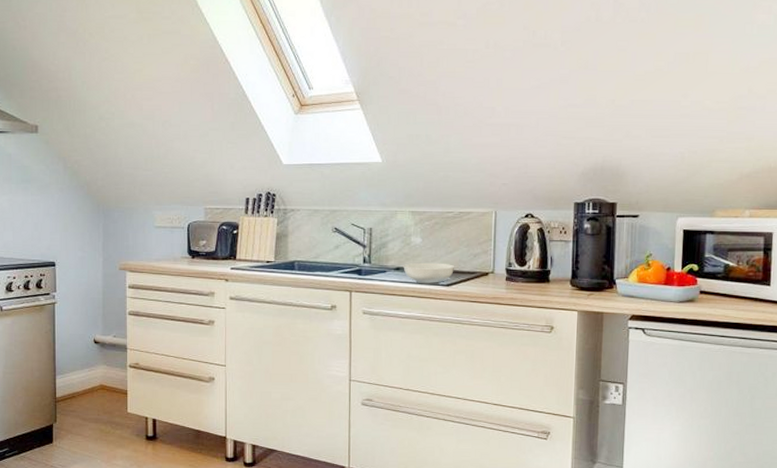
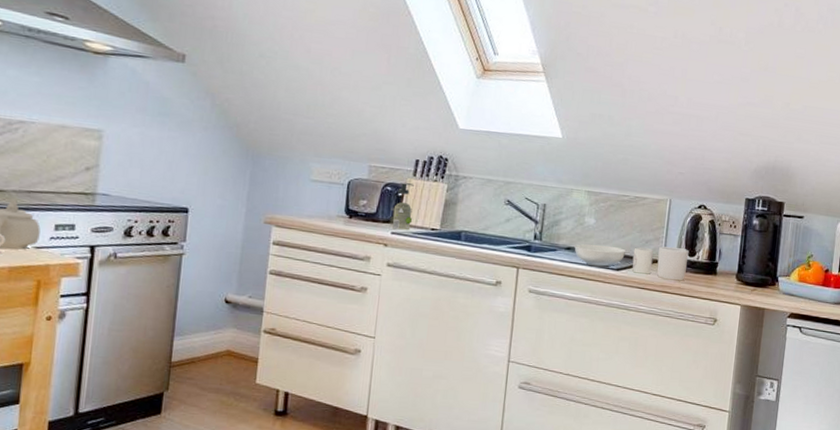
soap dispenser: none [228,221,249,265] -> present [390,182,414,231]
mug: none [462,262,483,288] -> present [632,247,654,274]
mug: none [487,259,519,292] -> present [656,246,689,281]

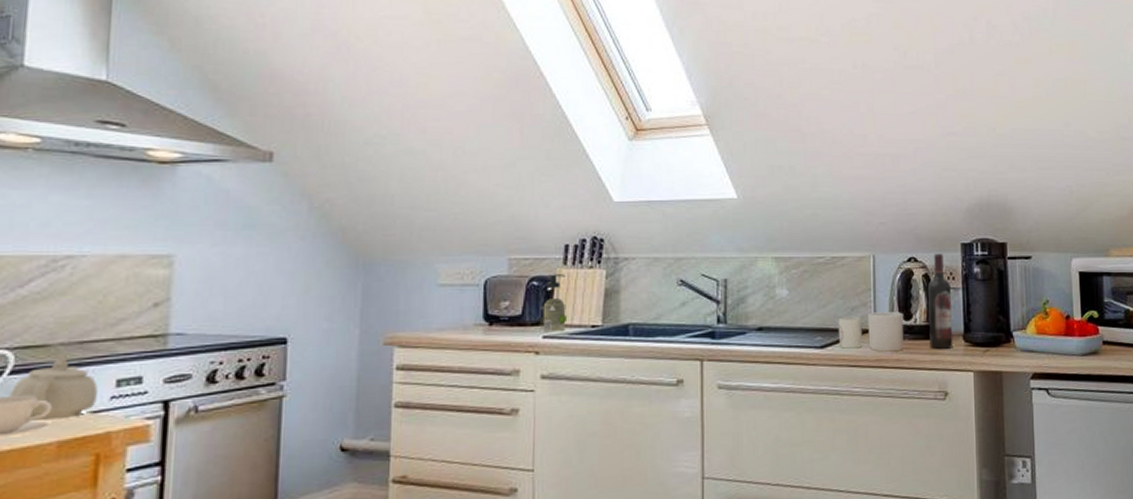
bowl: present [574,243,627,268] -> none [767,319,830,347]
wine bottle: none [707,204,733,284] -> present [928,253,953,349]

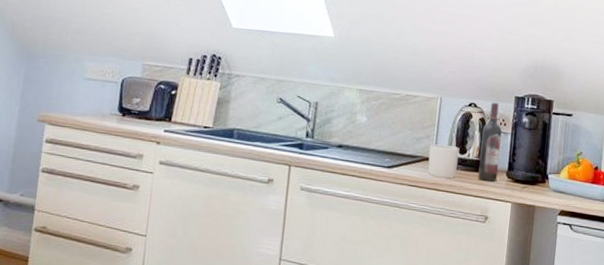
soap dispenser: present [539,274,568,332] -> none [163,81,187,129]
mug: present [838,317,863,349] -> none [403,145,425,172]

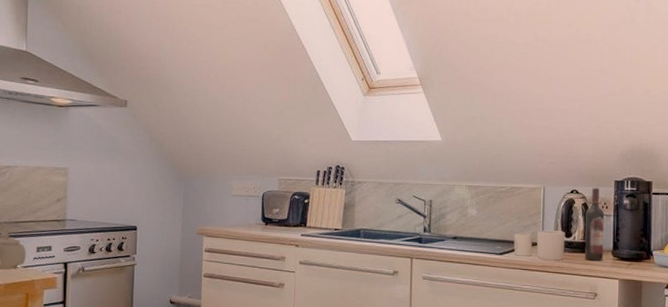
mug: none [403,145,425,172] -> present [513,233,533,256]

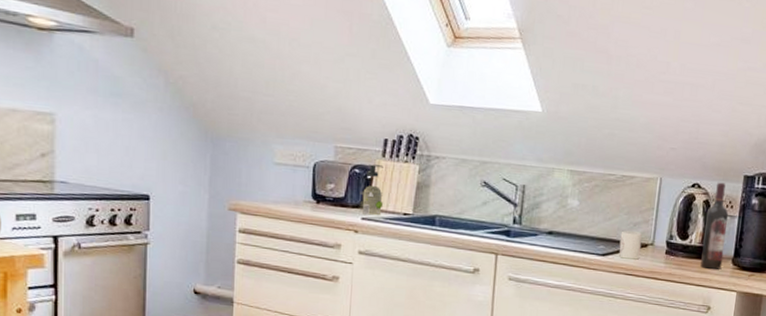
soap dispenser: none [299,191,318,232] -> present [359,164,384,216]
mug: present [537,230,566,261] -> none [645,229,681,267]

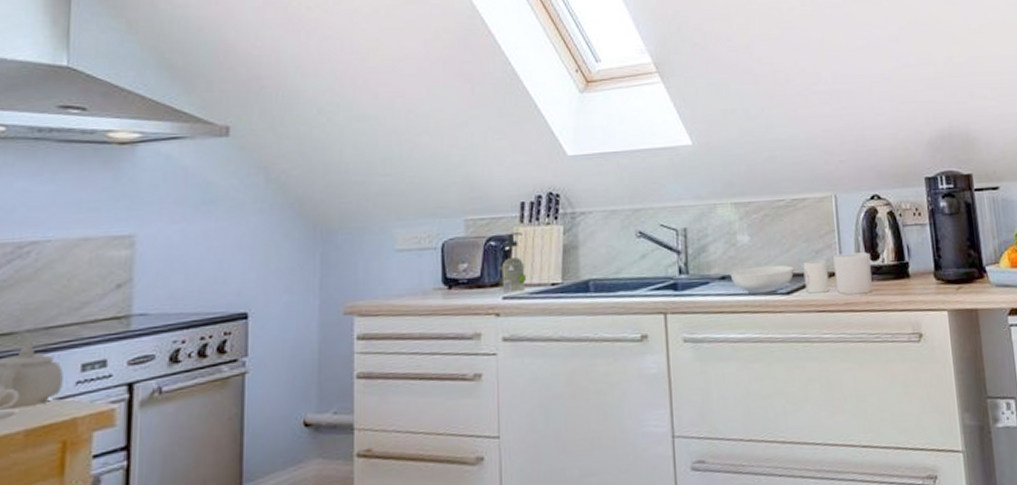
bowl: none [556,227,613,253] -> present [730,265,795,295]
mug: none [645,229,681,267] -> present [833,252,872,295]
wine bottle: present [700,182,729,269] -> none [894,189,924,289]

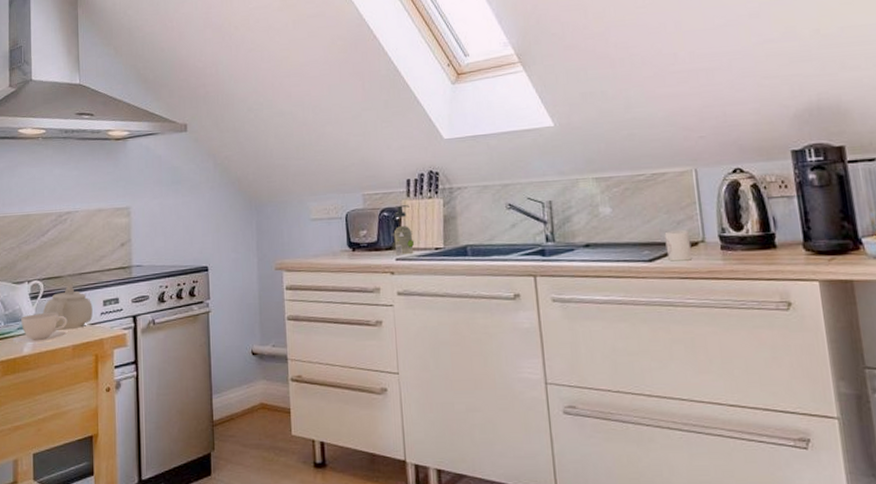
bowl: present [730,265,795,295] -> none [593,234,656,262]
mug: present [833,252,872,295] -> none [695,223,737,264]

